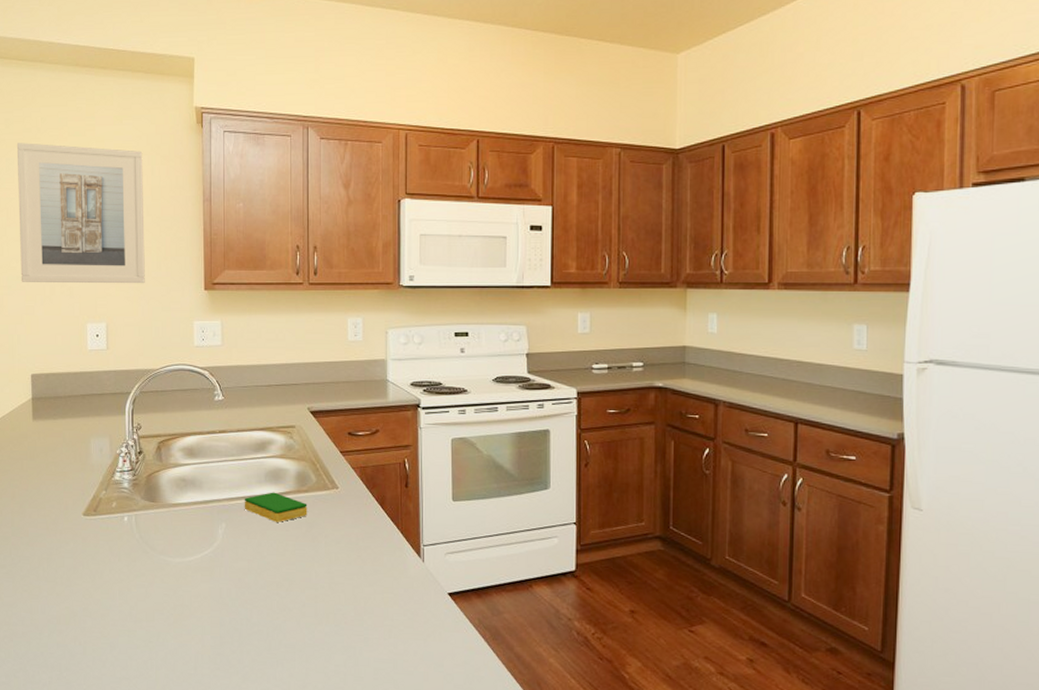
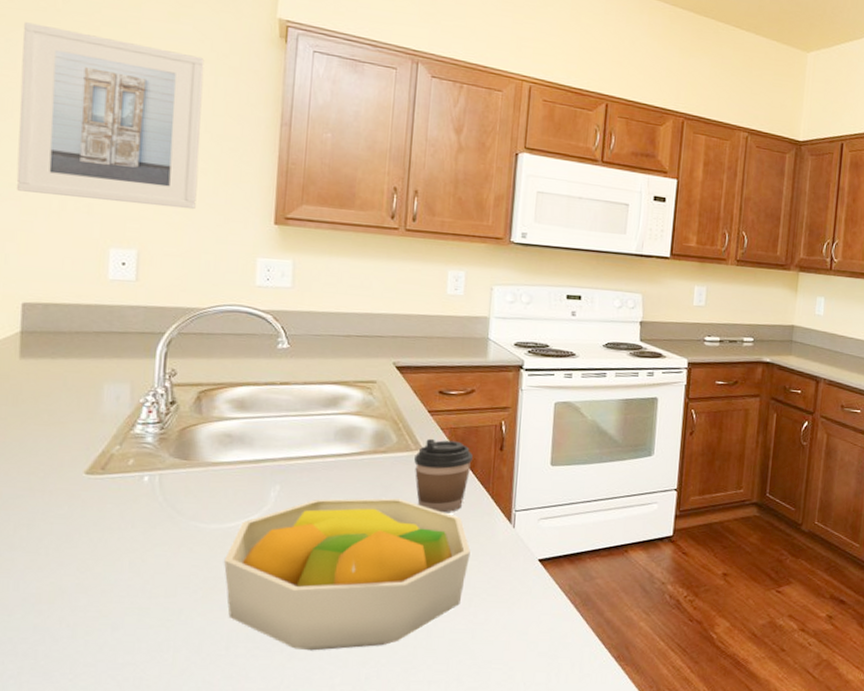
fruit bowl: none [188,534,386,674] -> present [224,498,470,651]
dish sponge: present [244,492,308,522] -> none [305,452,385,485]
coffee cup: none [332,477,382,548] -> present [414,438,473,513]

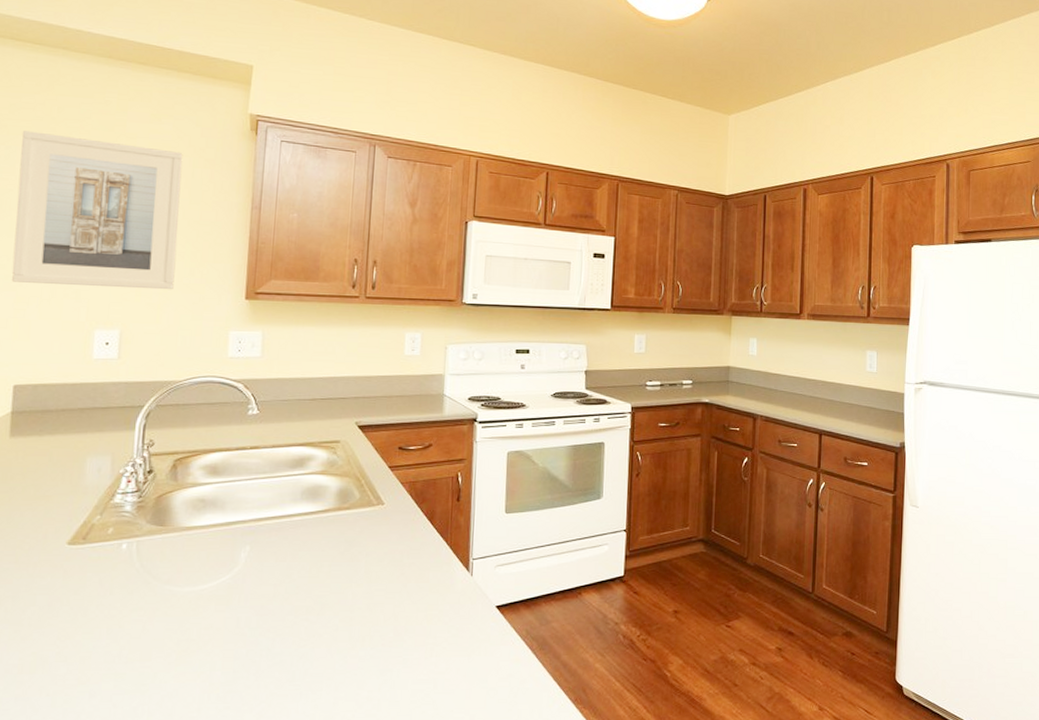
fruit bowl: present [224,498,470,651] -> none [197,553,431,709]
coffee cup: present [414,438,473,513] -> none [376,493,431,565]

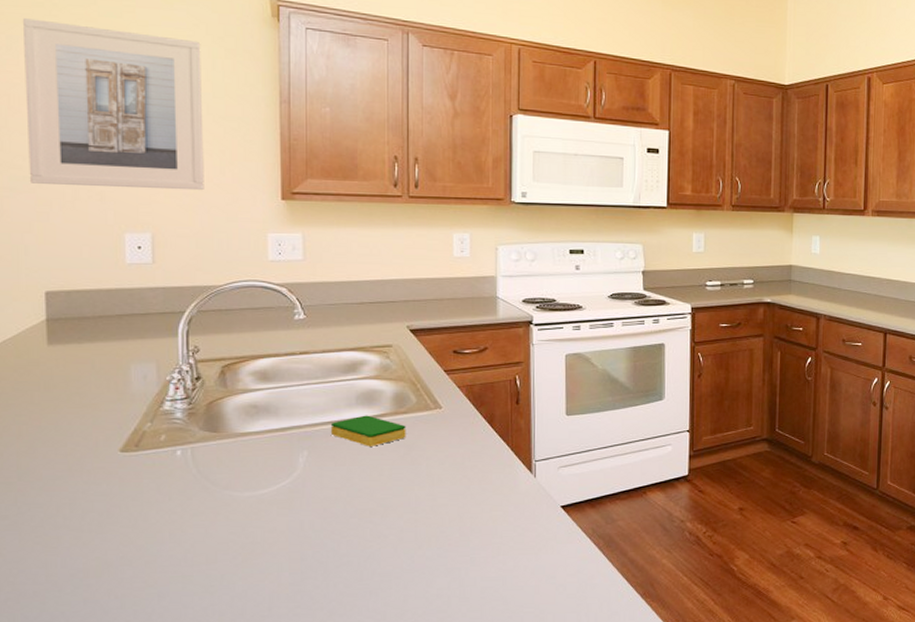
dish sponge: none [273,510,348,542] -> present [330,415,406,446]

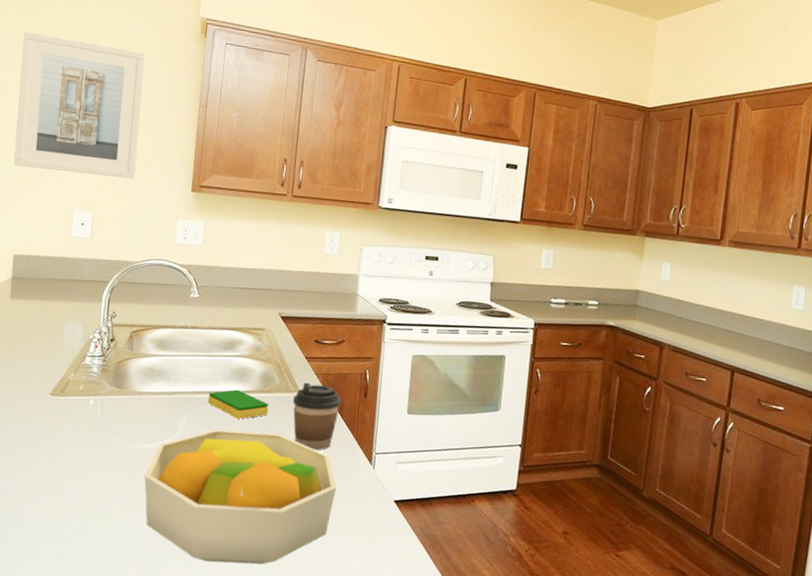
fruit bowl: none [260,456,495,607] -> present [144,429,337,565]
coffee cup: none [435,396,490,468] -> present [293,382,341,450]

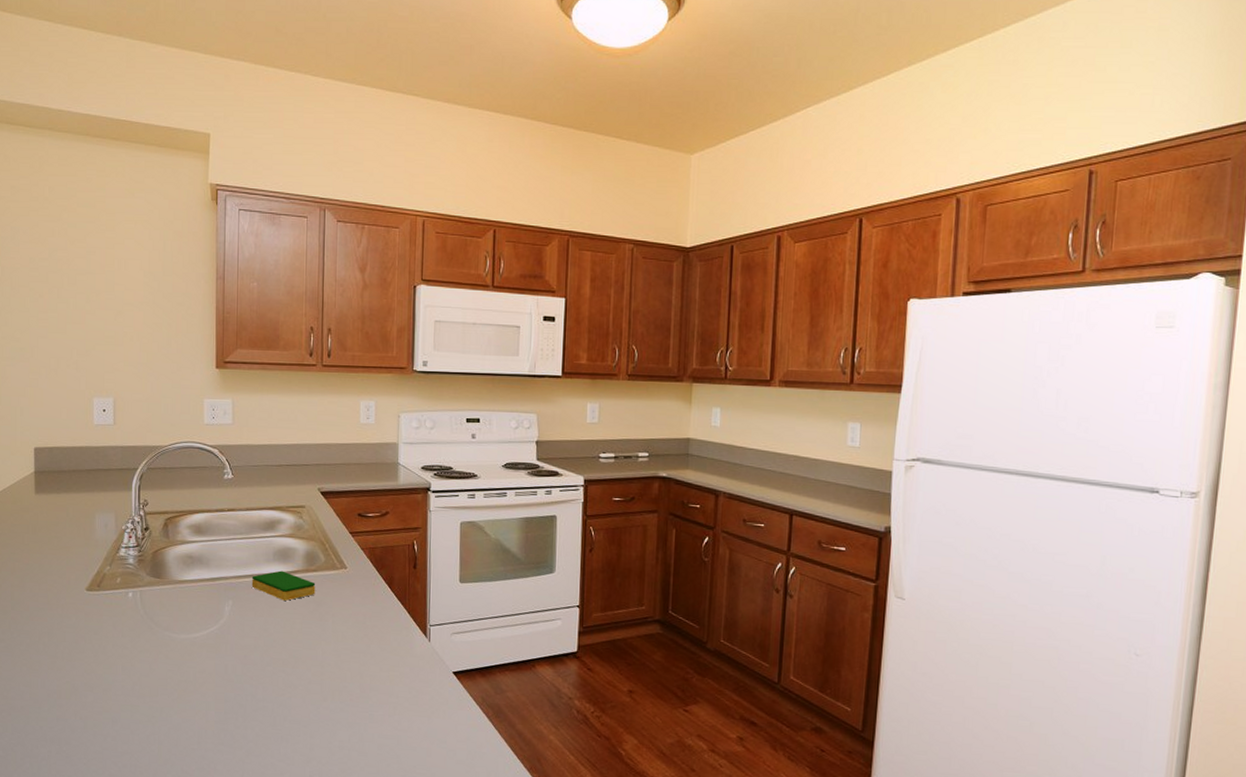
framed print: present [13,32,146,180] -> none [22,211,155,360]
fruit bowl: present [144,429,337,565] -> none [193,612,392,749]
coffee cup: present [293,382,341,450] -> none [340,557,390,627]

